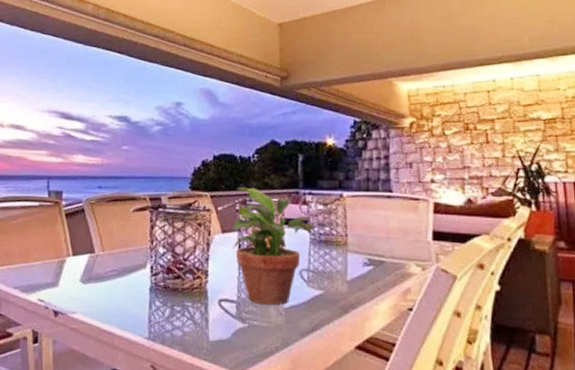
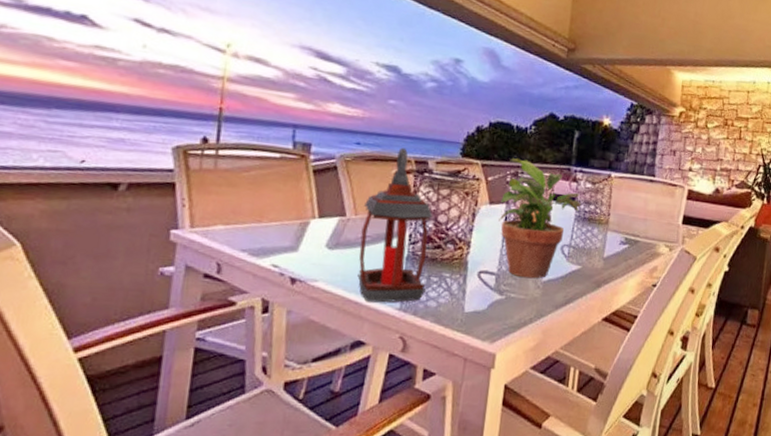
lantern: none [108,187,170,333] -> present [357,147,433,303]

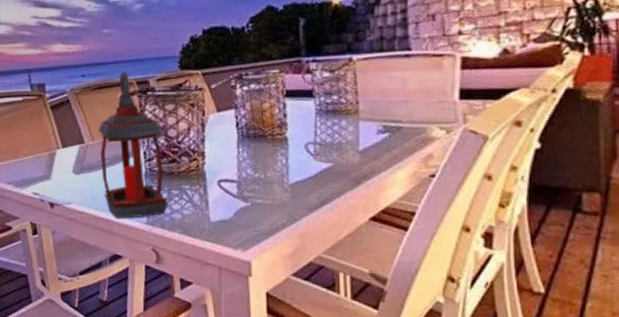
potted plant: present [499,158,581,279] -> none [229,60,321,182]

